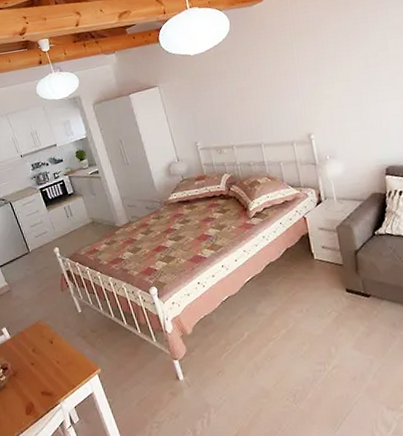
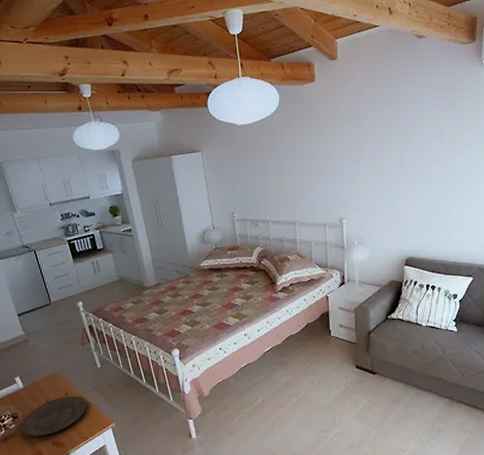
plate: none [11,343,72,388] -> present [22,395,87,437]

